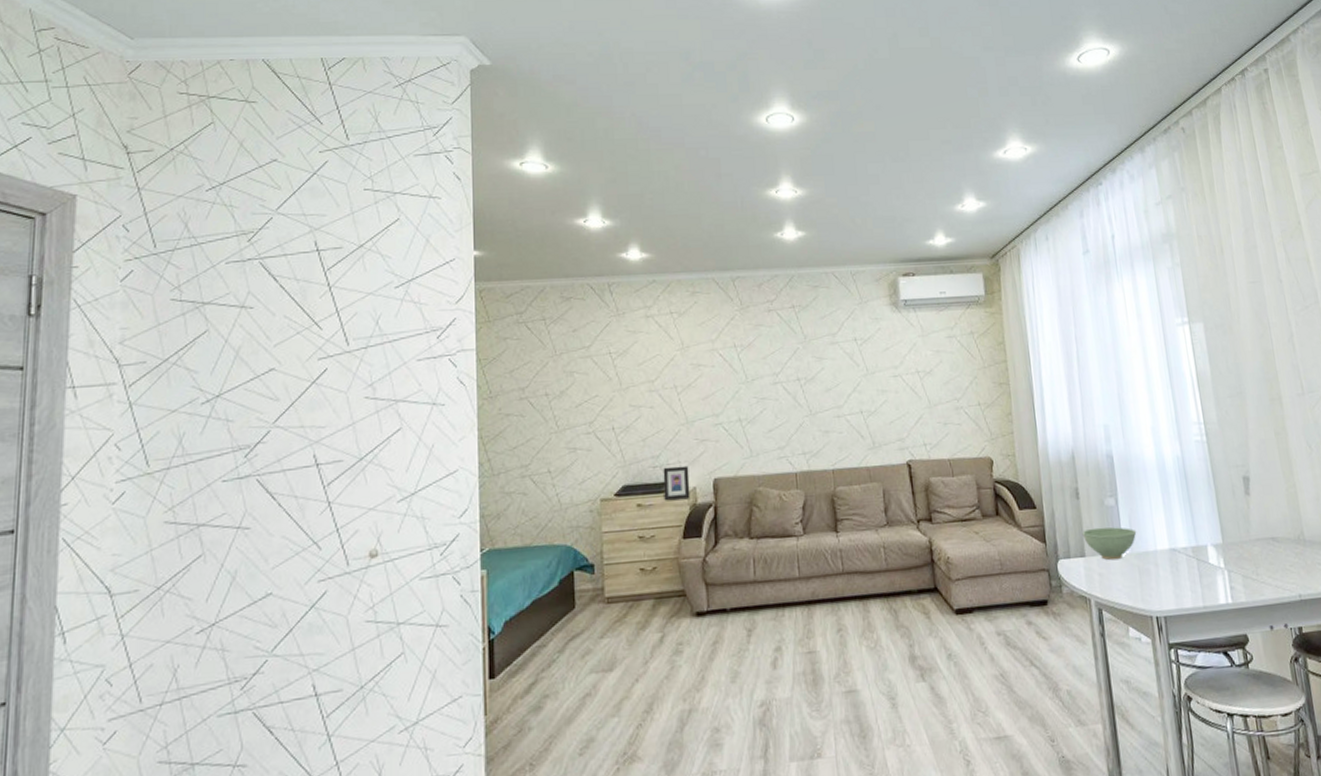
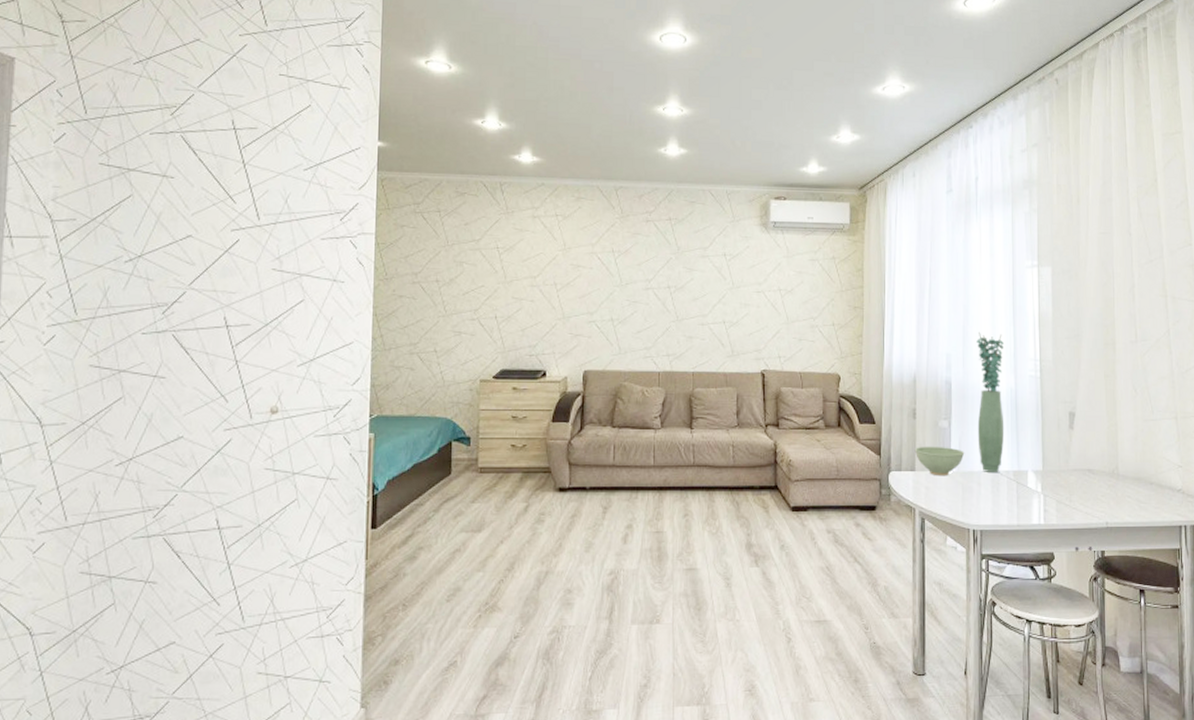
picture frame: present [663,465,691,501] -> none [538,356,562,387]
vase: none [1134,397,1178,551] -> present [976,331,1005,472]

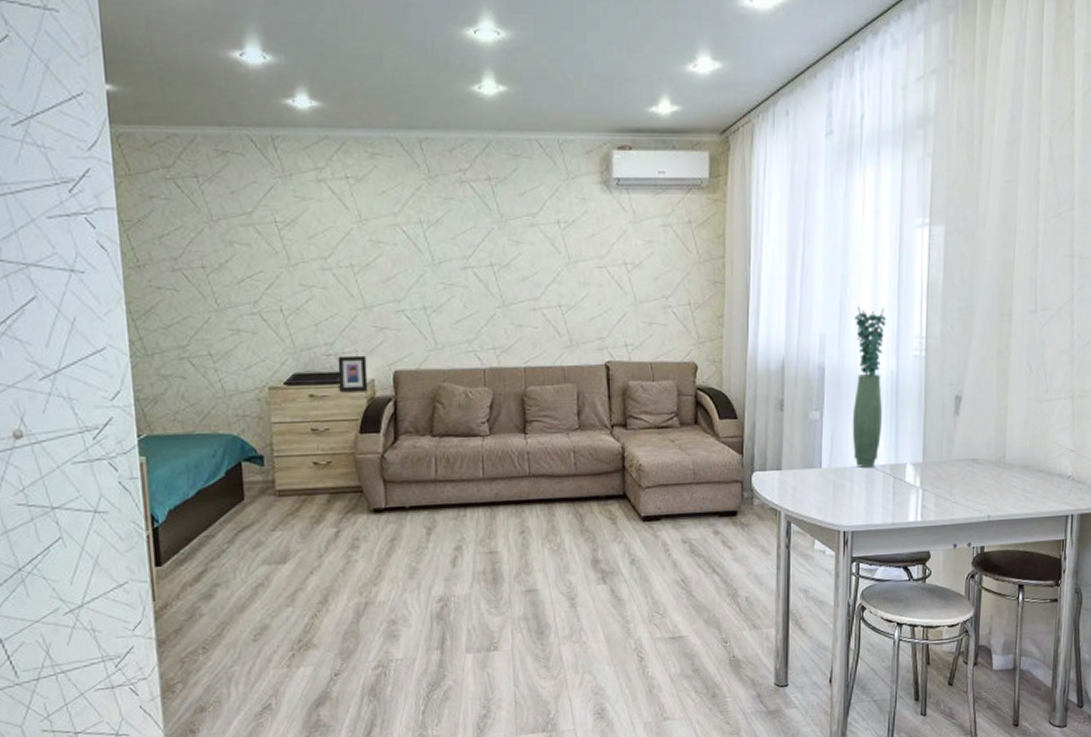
picture frame: none [538,356,562,387] -> present [337,355,368,393]
bowl: present [914,446,965,476] -> none [781,440,838,475]

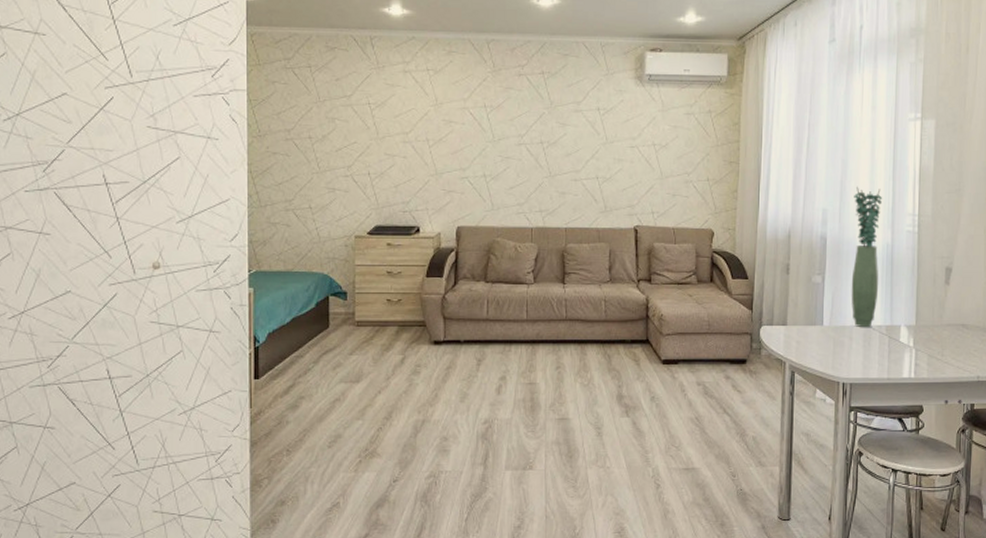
picture frame: present [337,355,368,393] -> none [412,213,435,243]

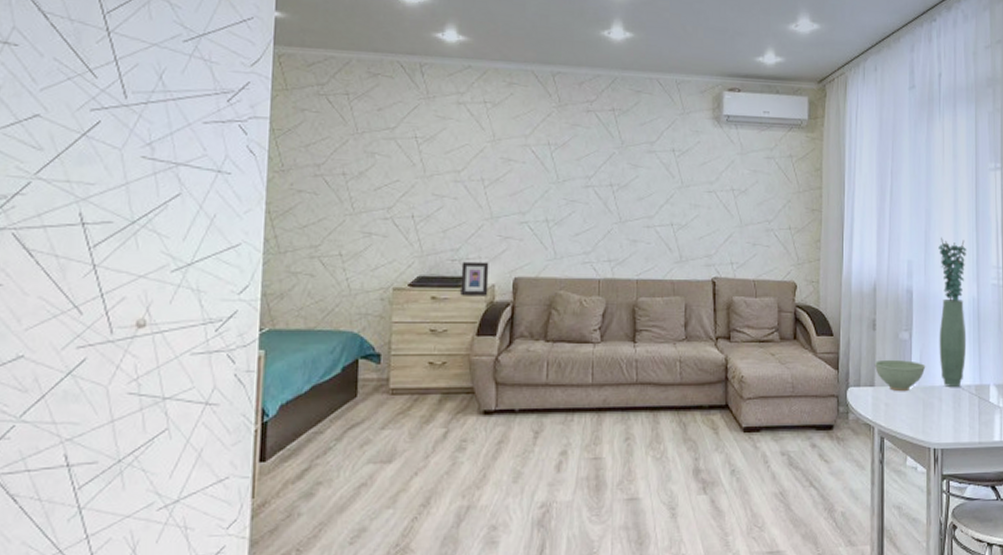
picture frame: none [412,213,435,243] -> present [460,261,489,296]
bowl: none [786,301,838,331] -> present [874,359,926,392]

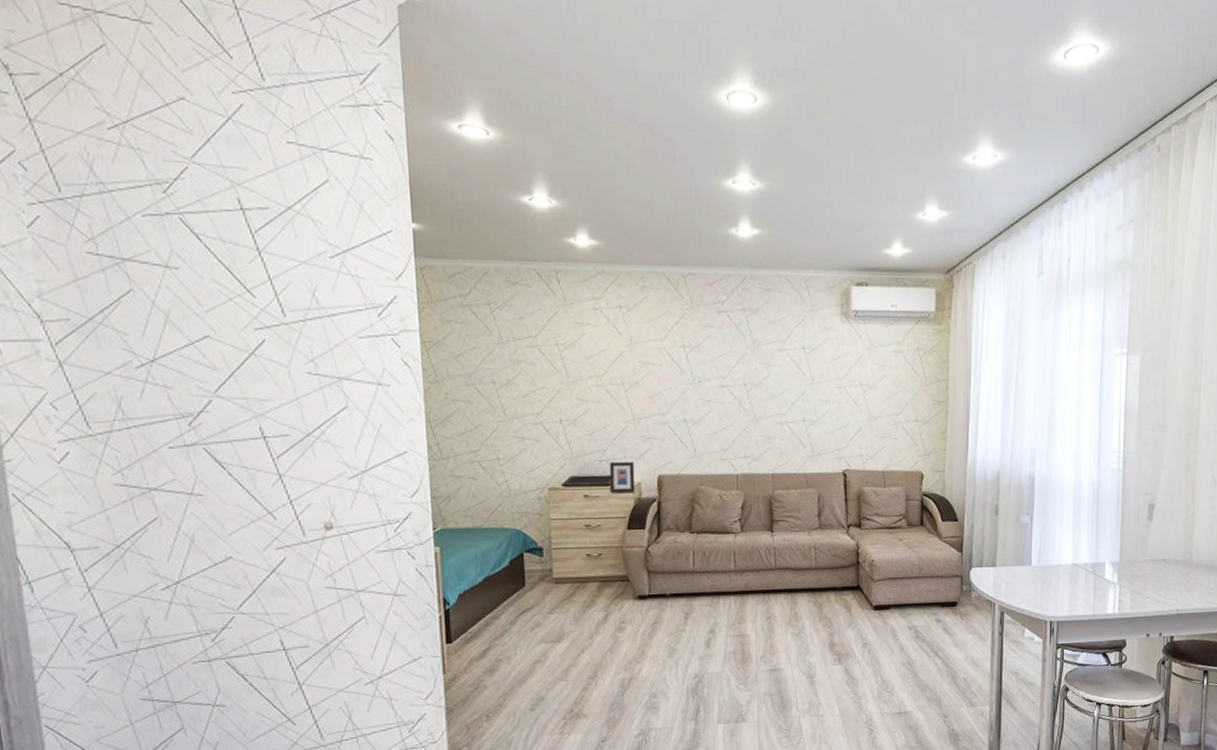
bowl: present [874,359,926,392] -> none [996,541,1045,571]
vase: present [938,237,967,387] -> none [1058,424,1090,566]

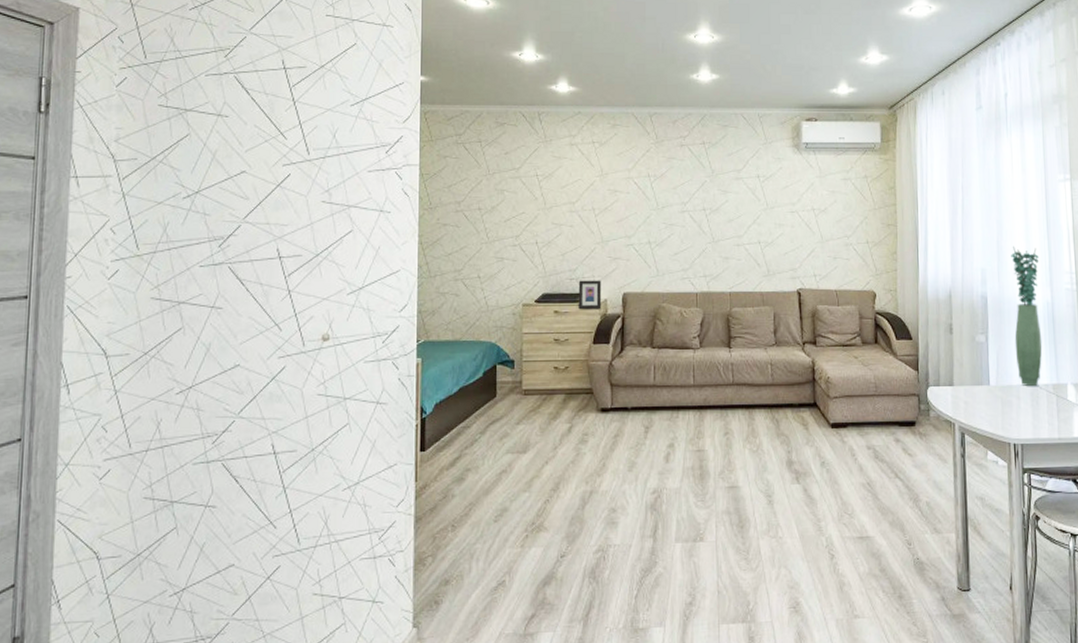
vase: none [1058,424,1090,566] -> present [1011,245,1043,386]

